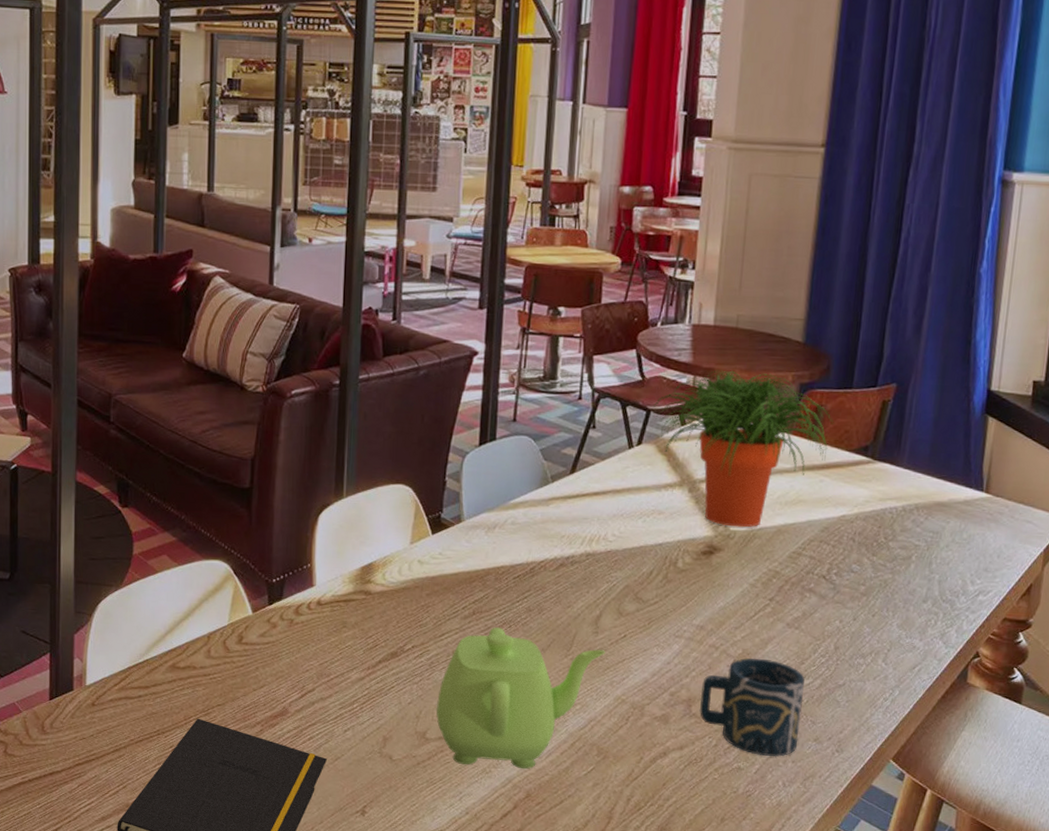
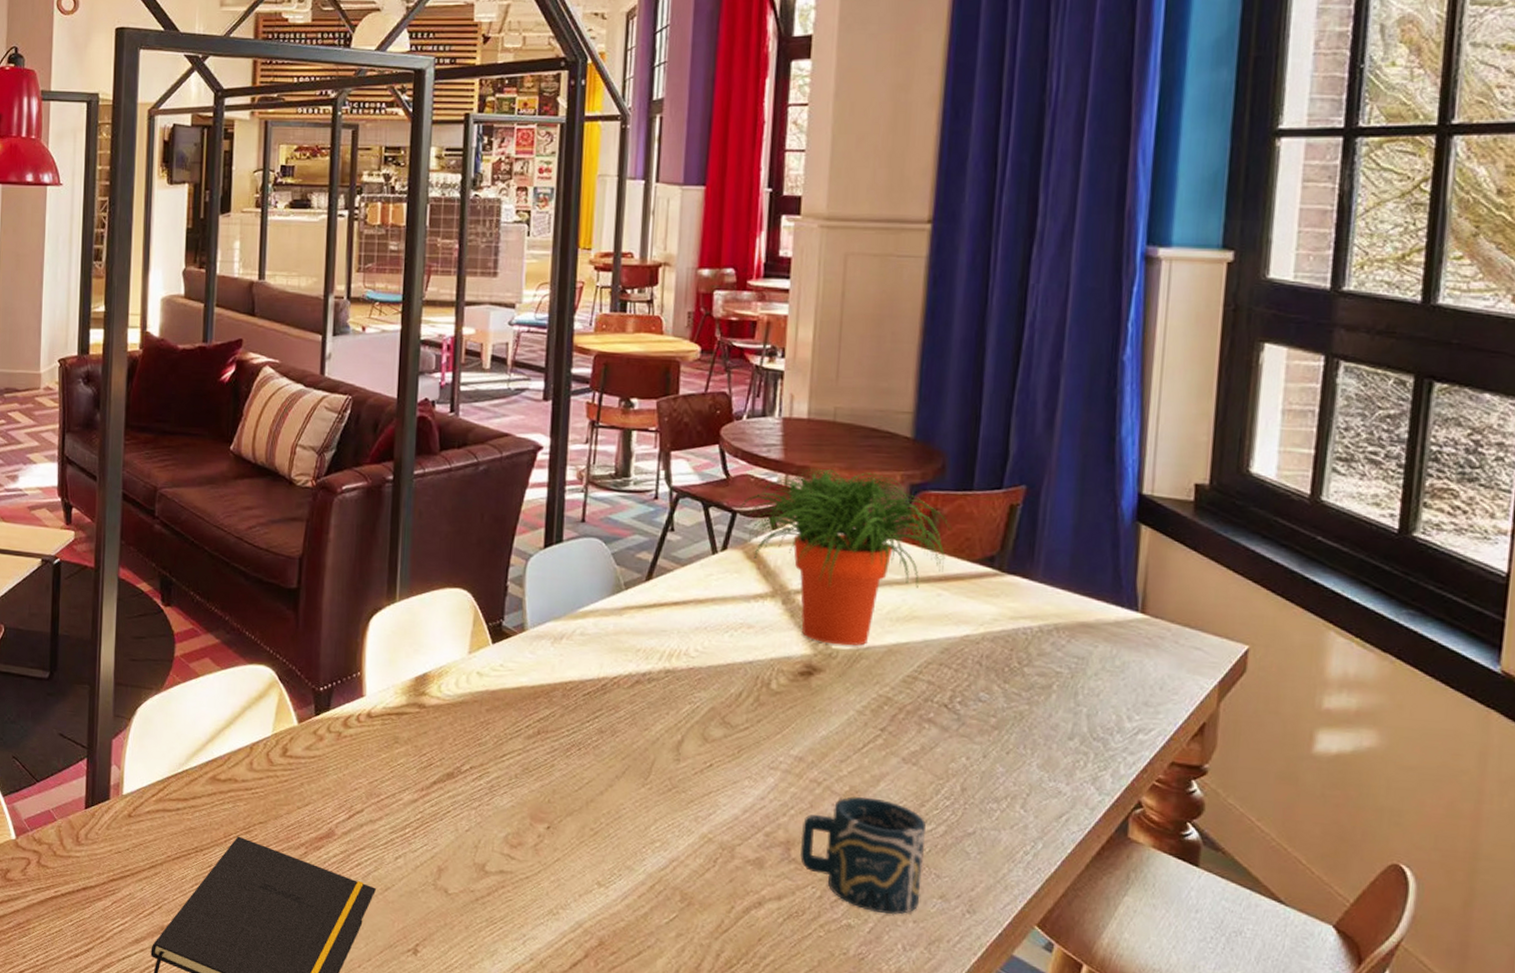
teapot: present [436,627,605,769] -> none [496,749,689,913]

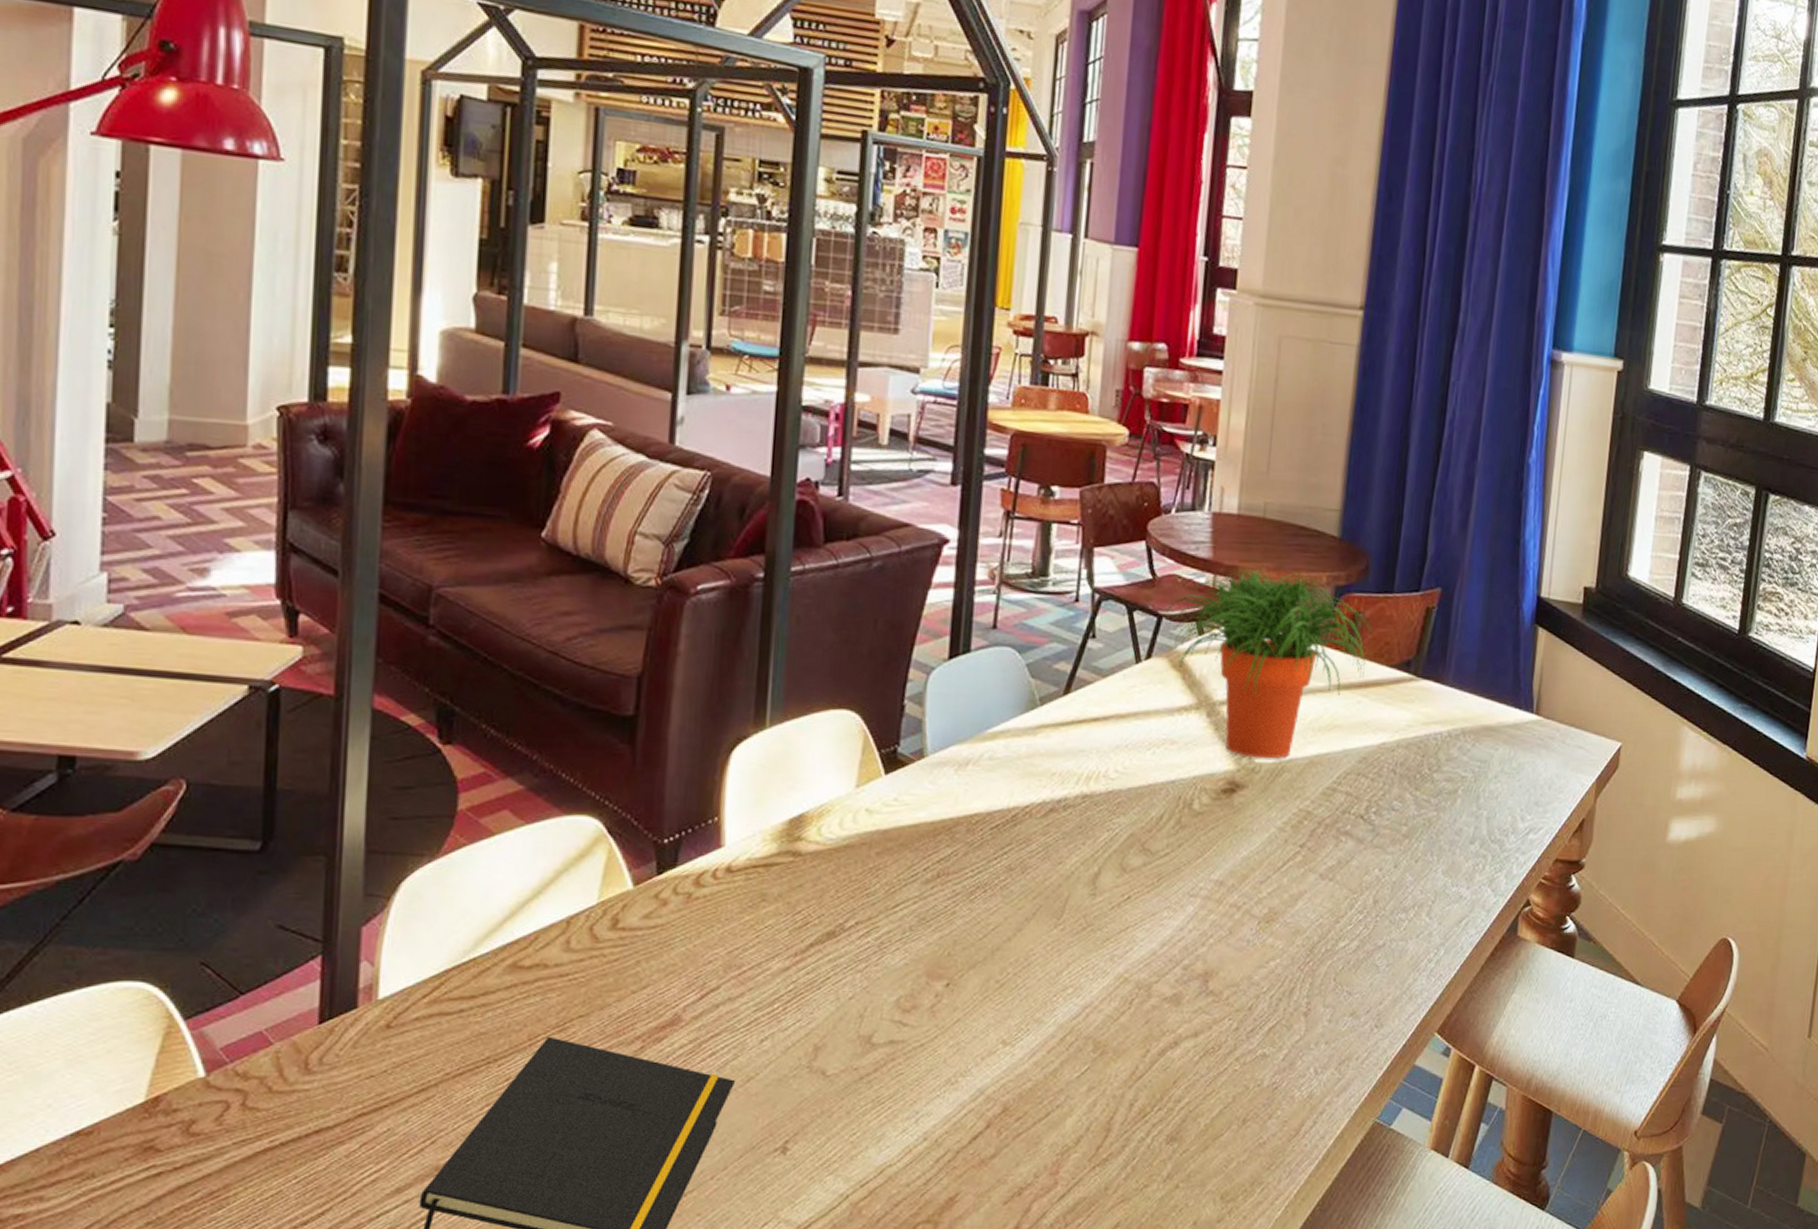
cup: present [799,796,926,915] -> none [1217,918,1340,1038]

